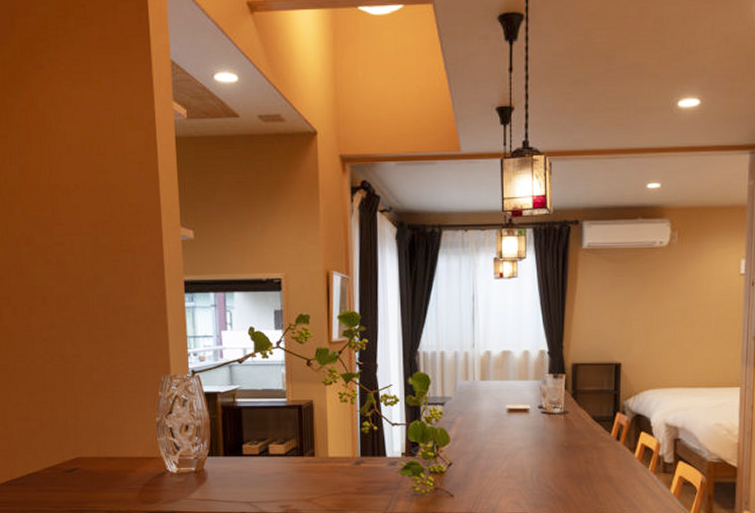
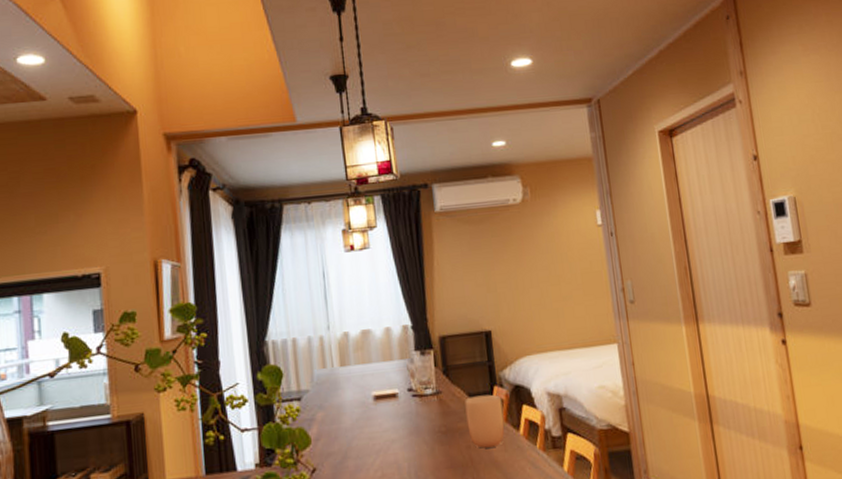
cup: none [588,419,622,464] -> present [465,394,505,449]

